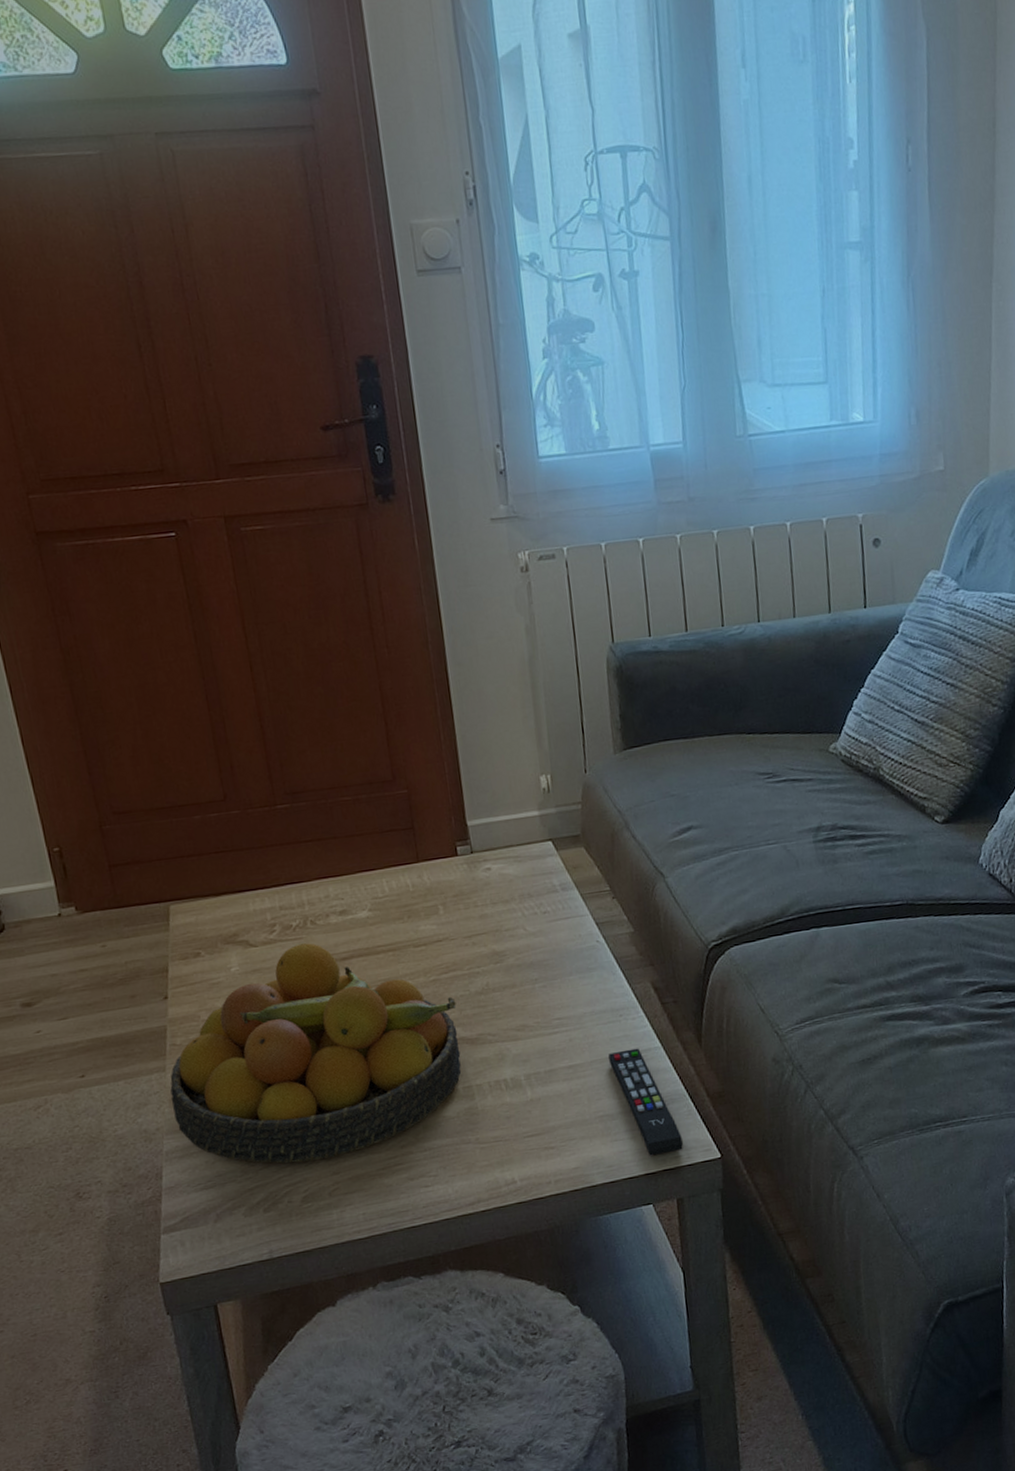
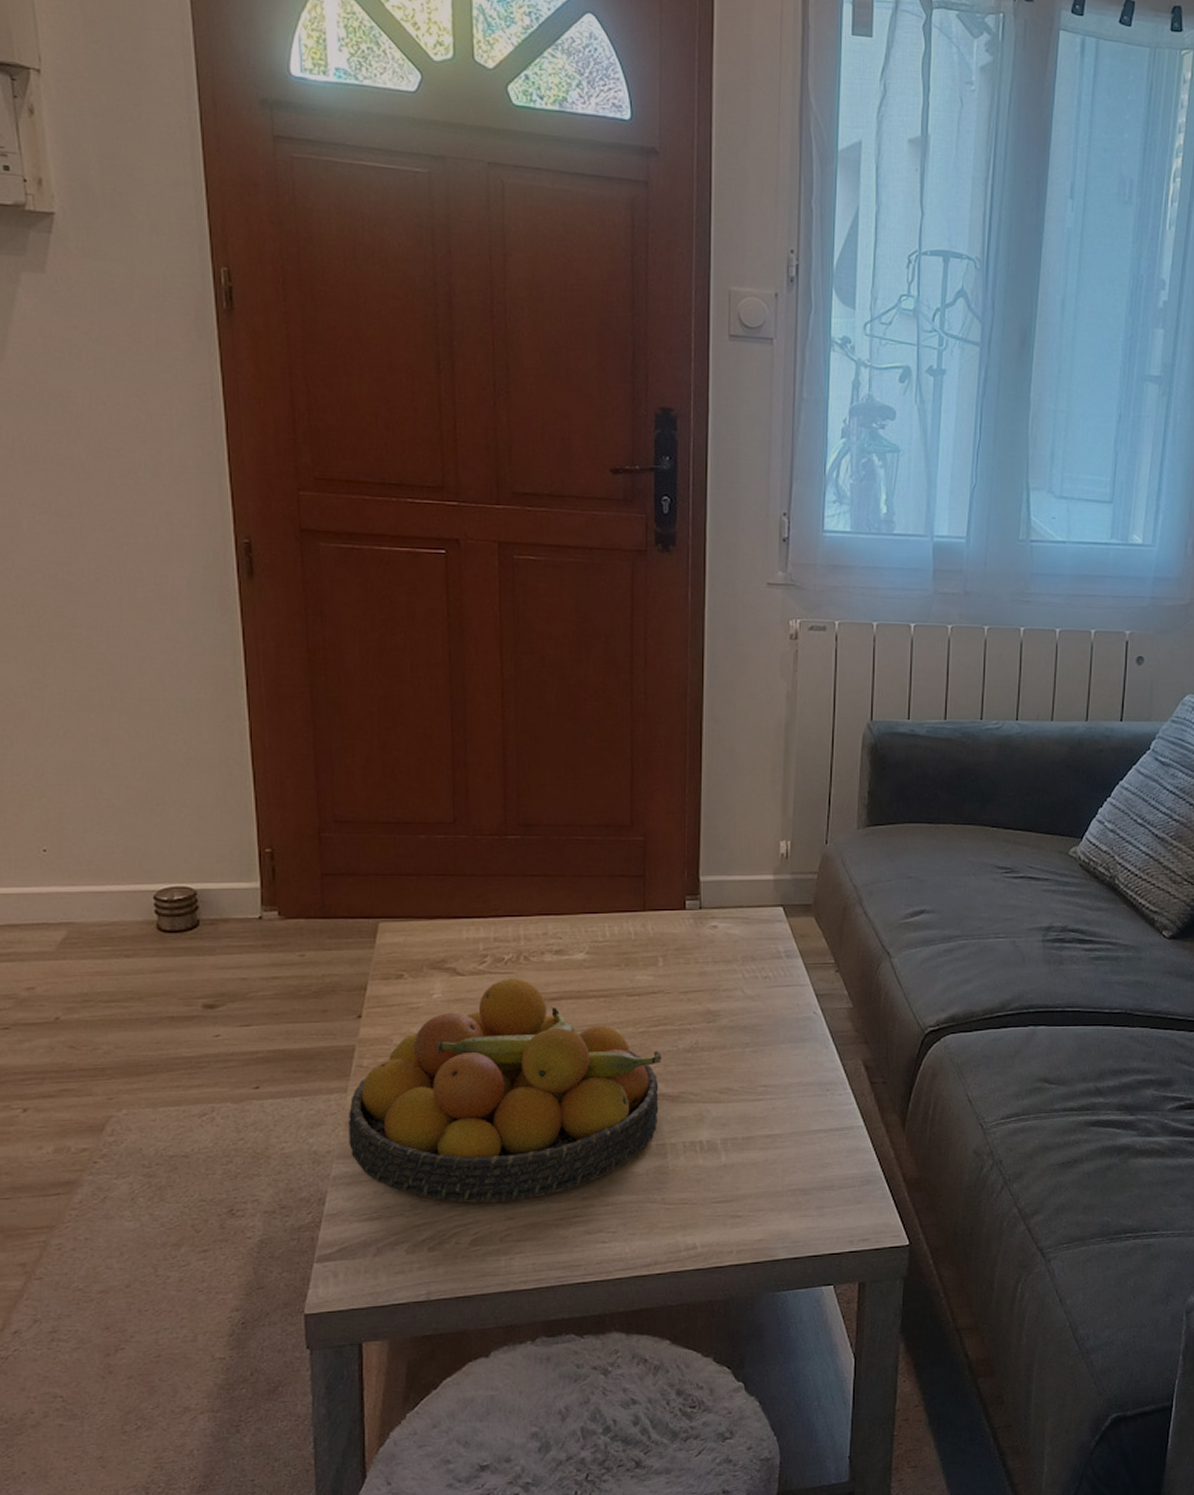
remote control: present [608,1048,684,1156] -> none [810,1125,874,1236]

